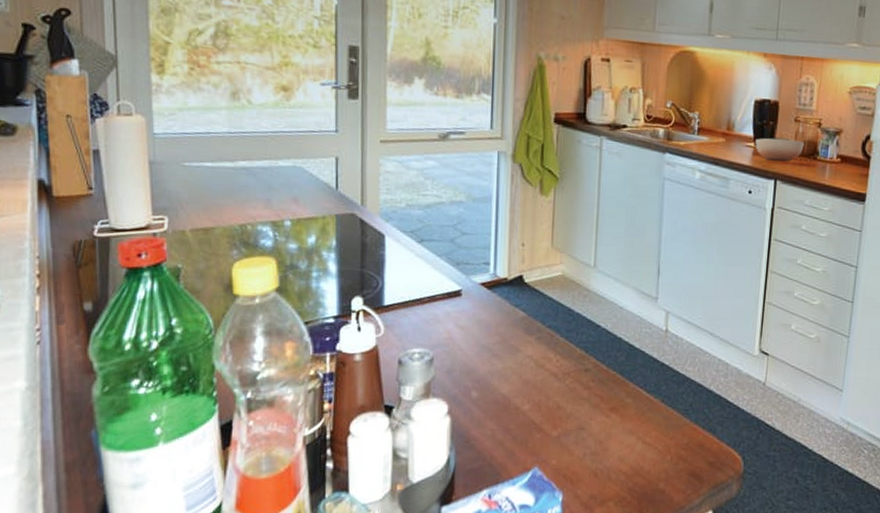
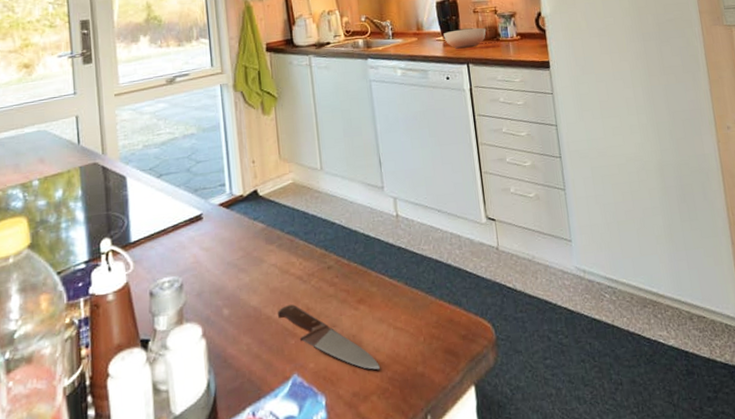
kitchen knife: none [526,399,622,479] -> present [277,304,380,371]

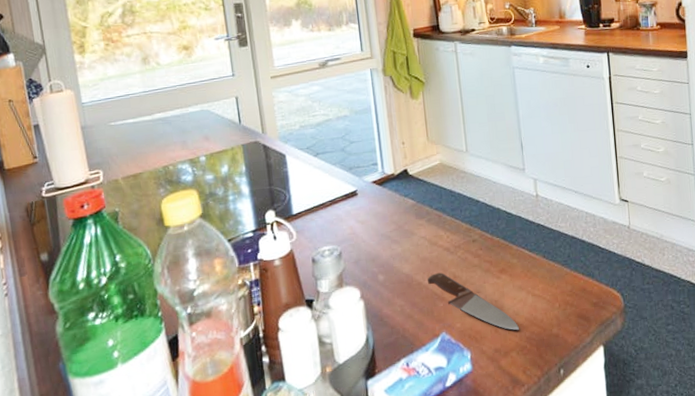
bowl: present [443,27,486,49] -> none [585,16,627,38]

